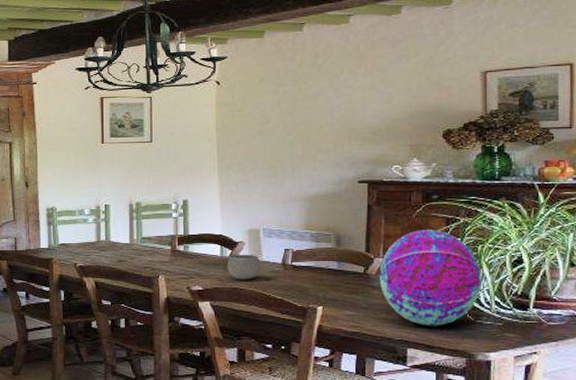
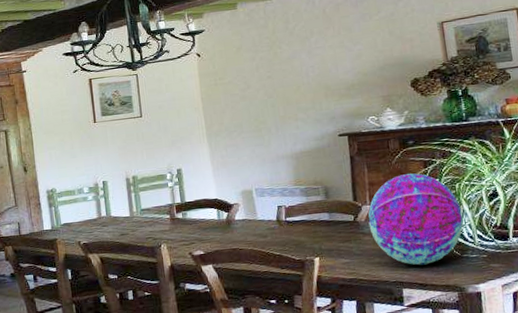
bowl: present [227,254,260,280] -> none [225,214,257,241]

